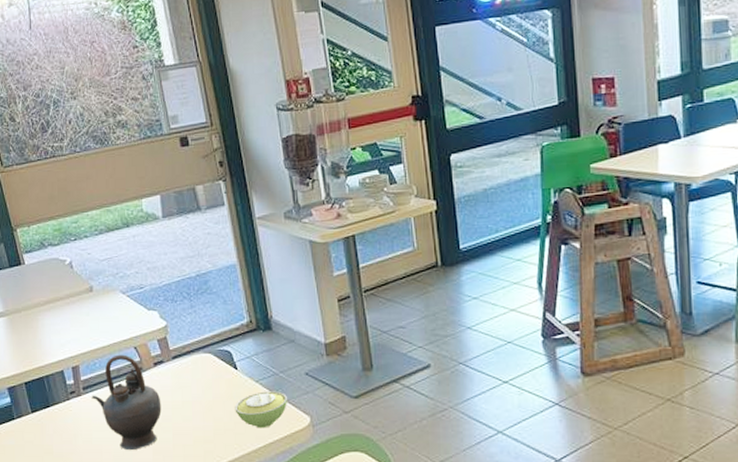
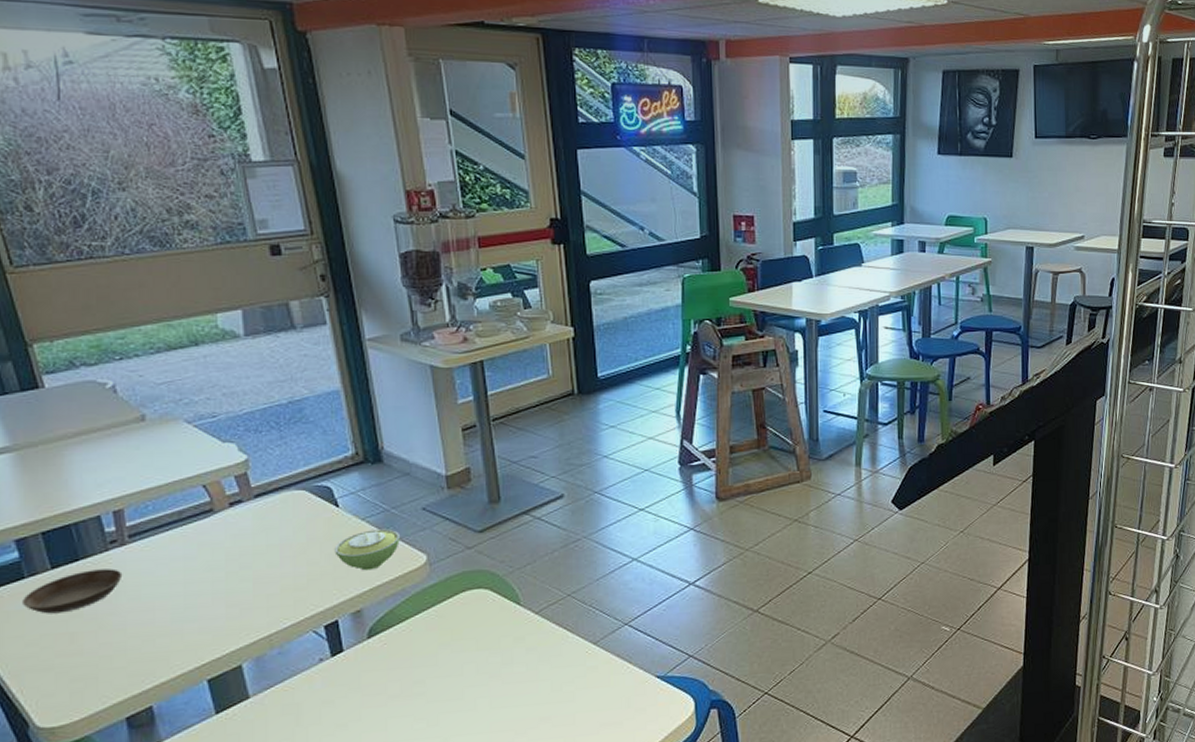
saucer: none [13,415,80,450] -> present [23,568,123,614]
teapot: present [91,354,162,450] -> none [141,494,239,605]

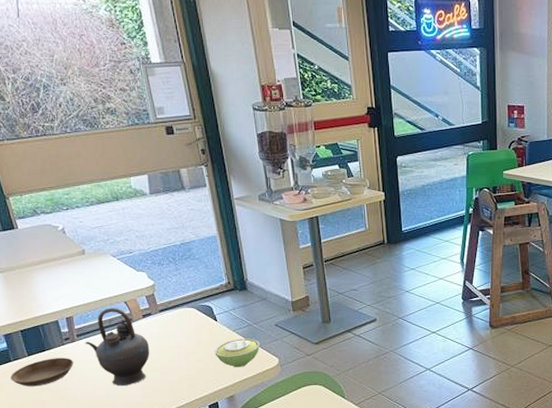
teapot: none [141,494,239,605] -> present [85,308,150,386]

